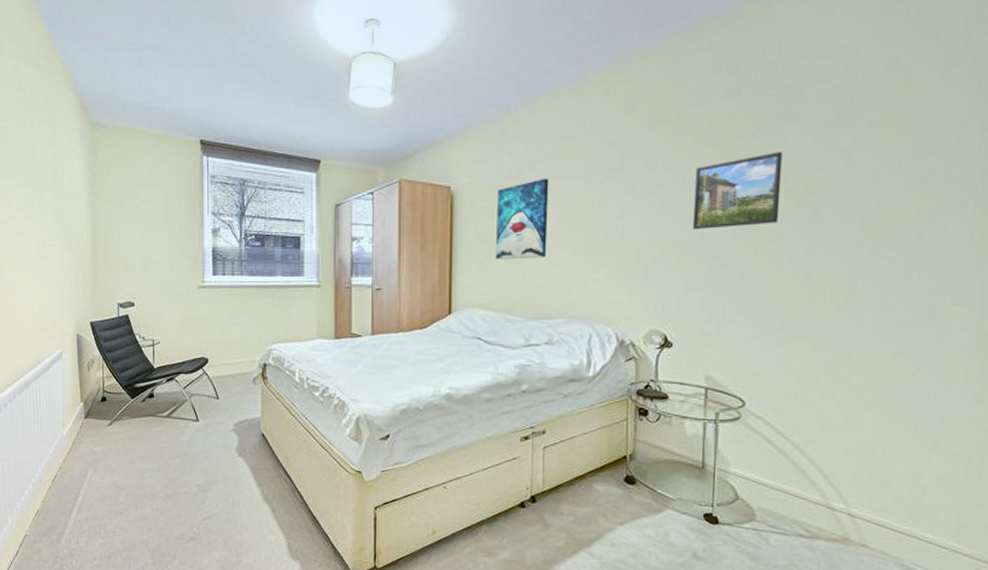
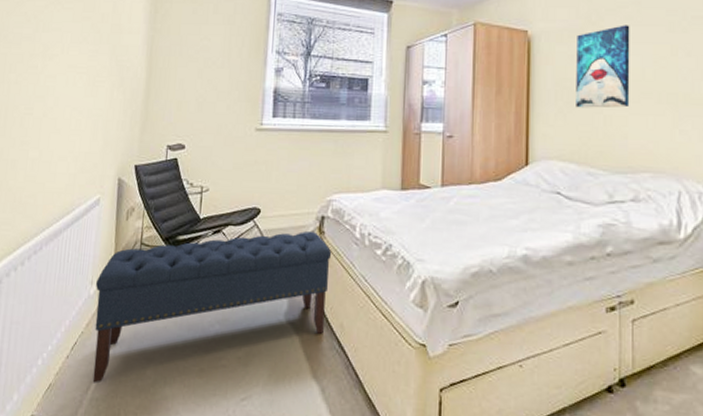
bench: none [68,376,275,509] -> present [92,230,332,383]

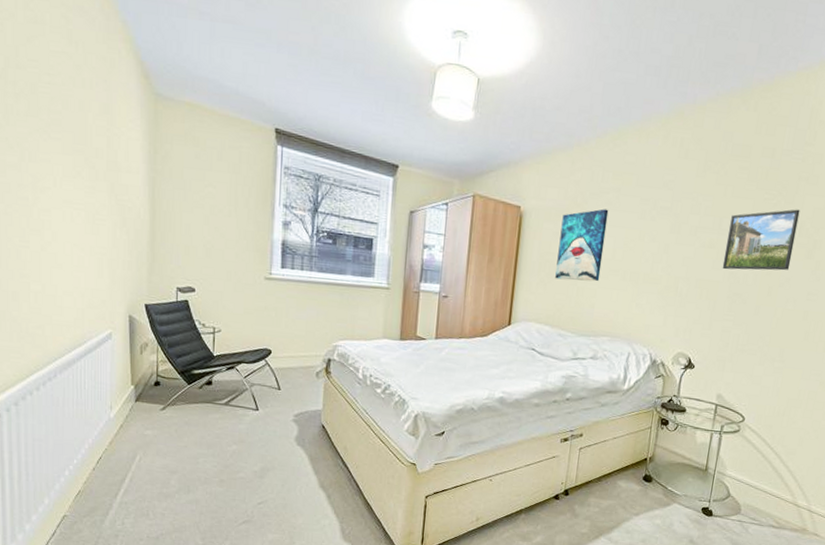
bench: present [92,230,332,383] -> none [116,370,338,491]

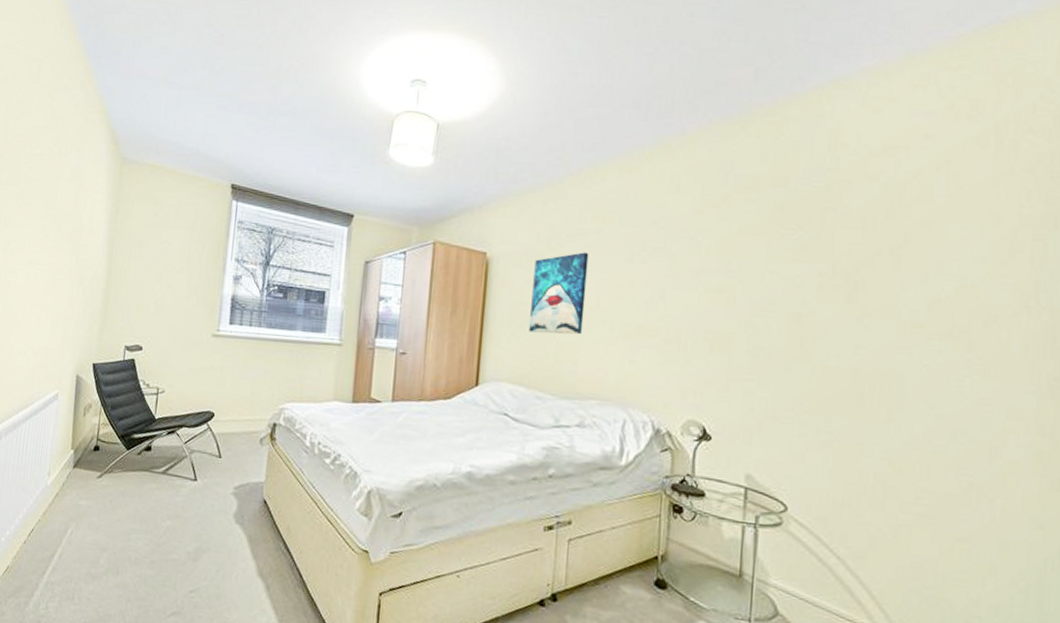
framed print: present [722,209,800,271] -> none [735,245,831,319]

